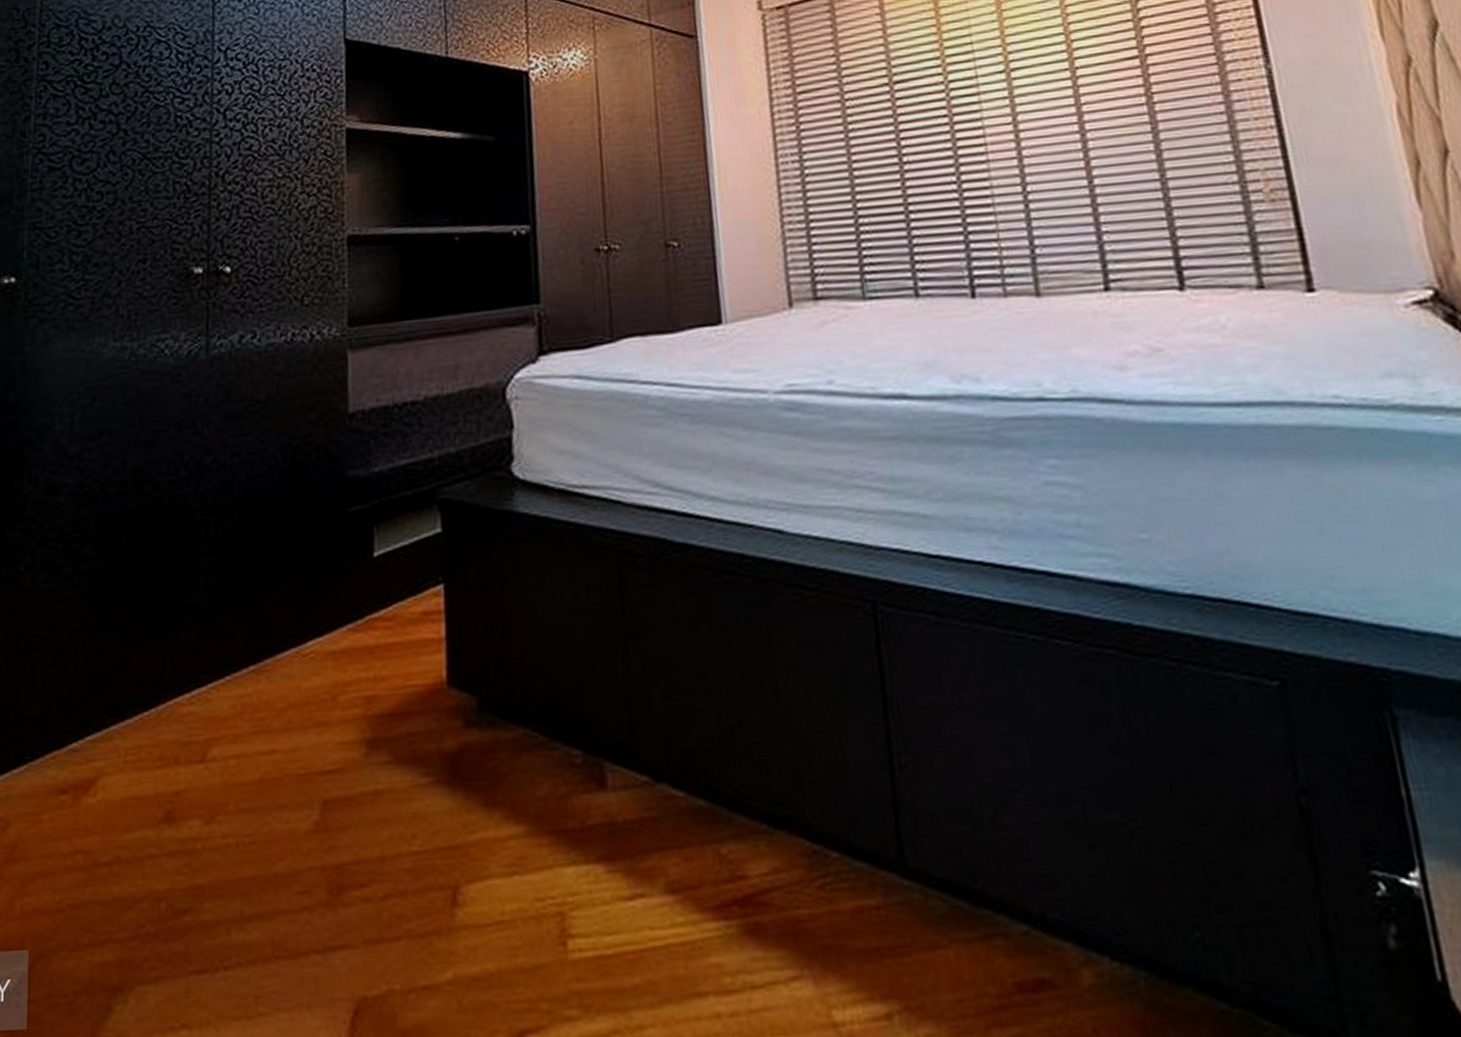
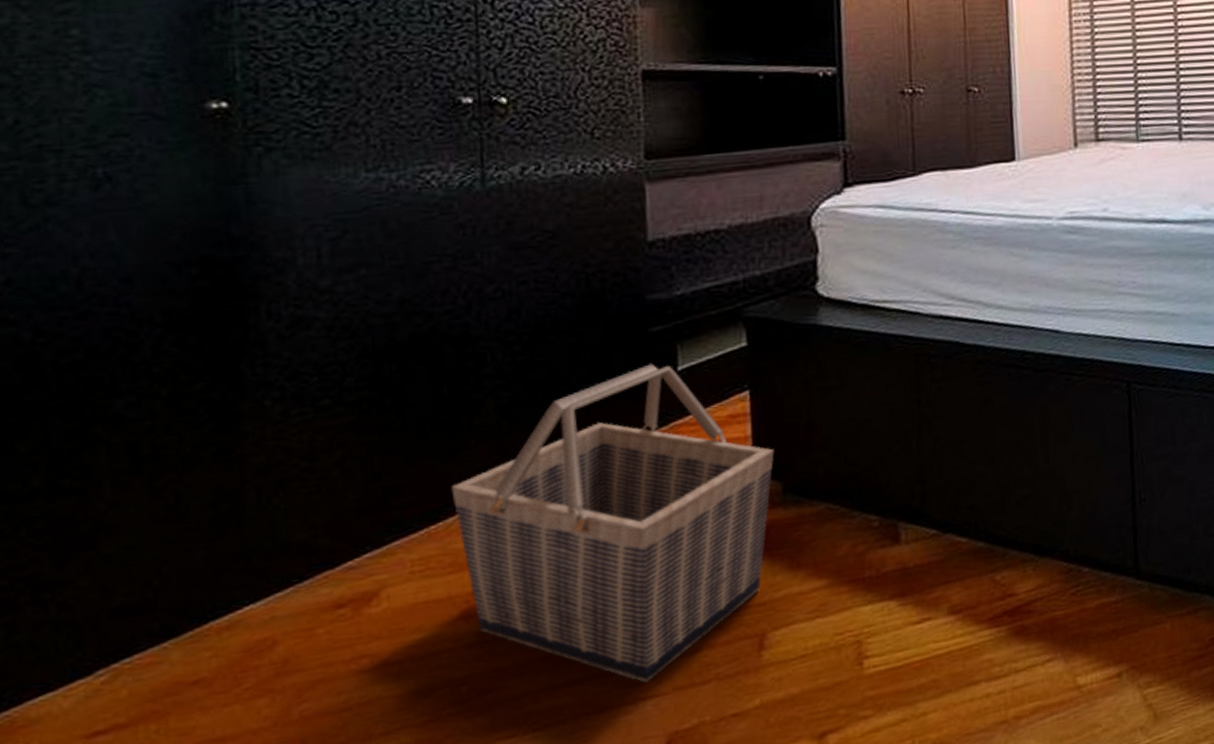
basket: none [164,547,469,928] -> present [451,363,774,683]

